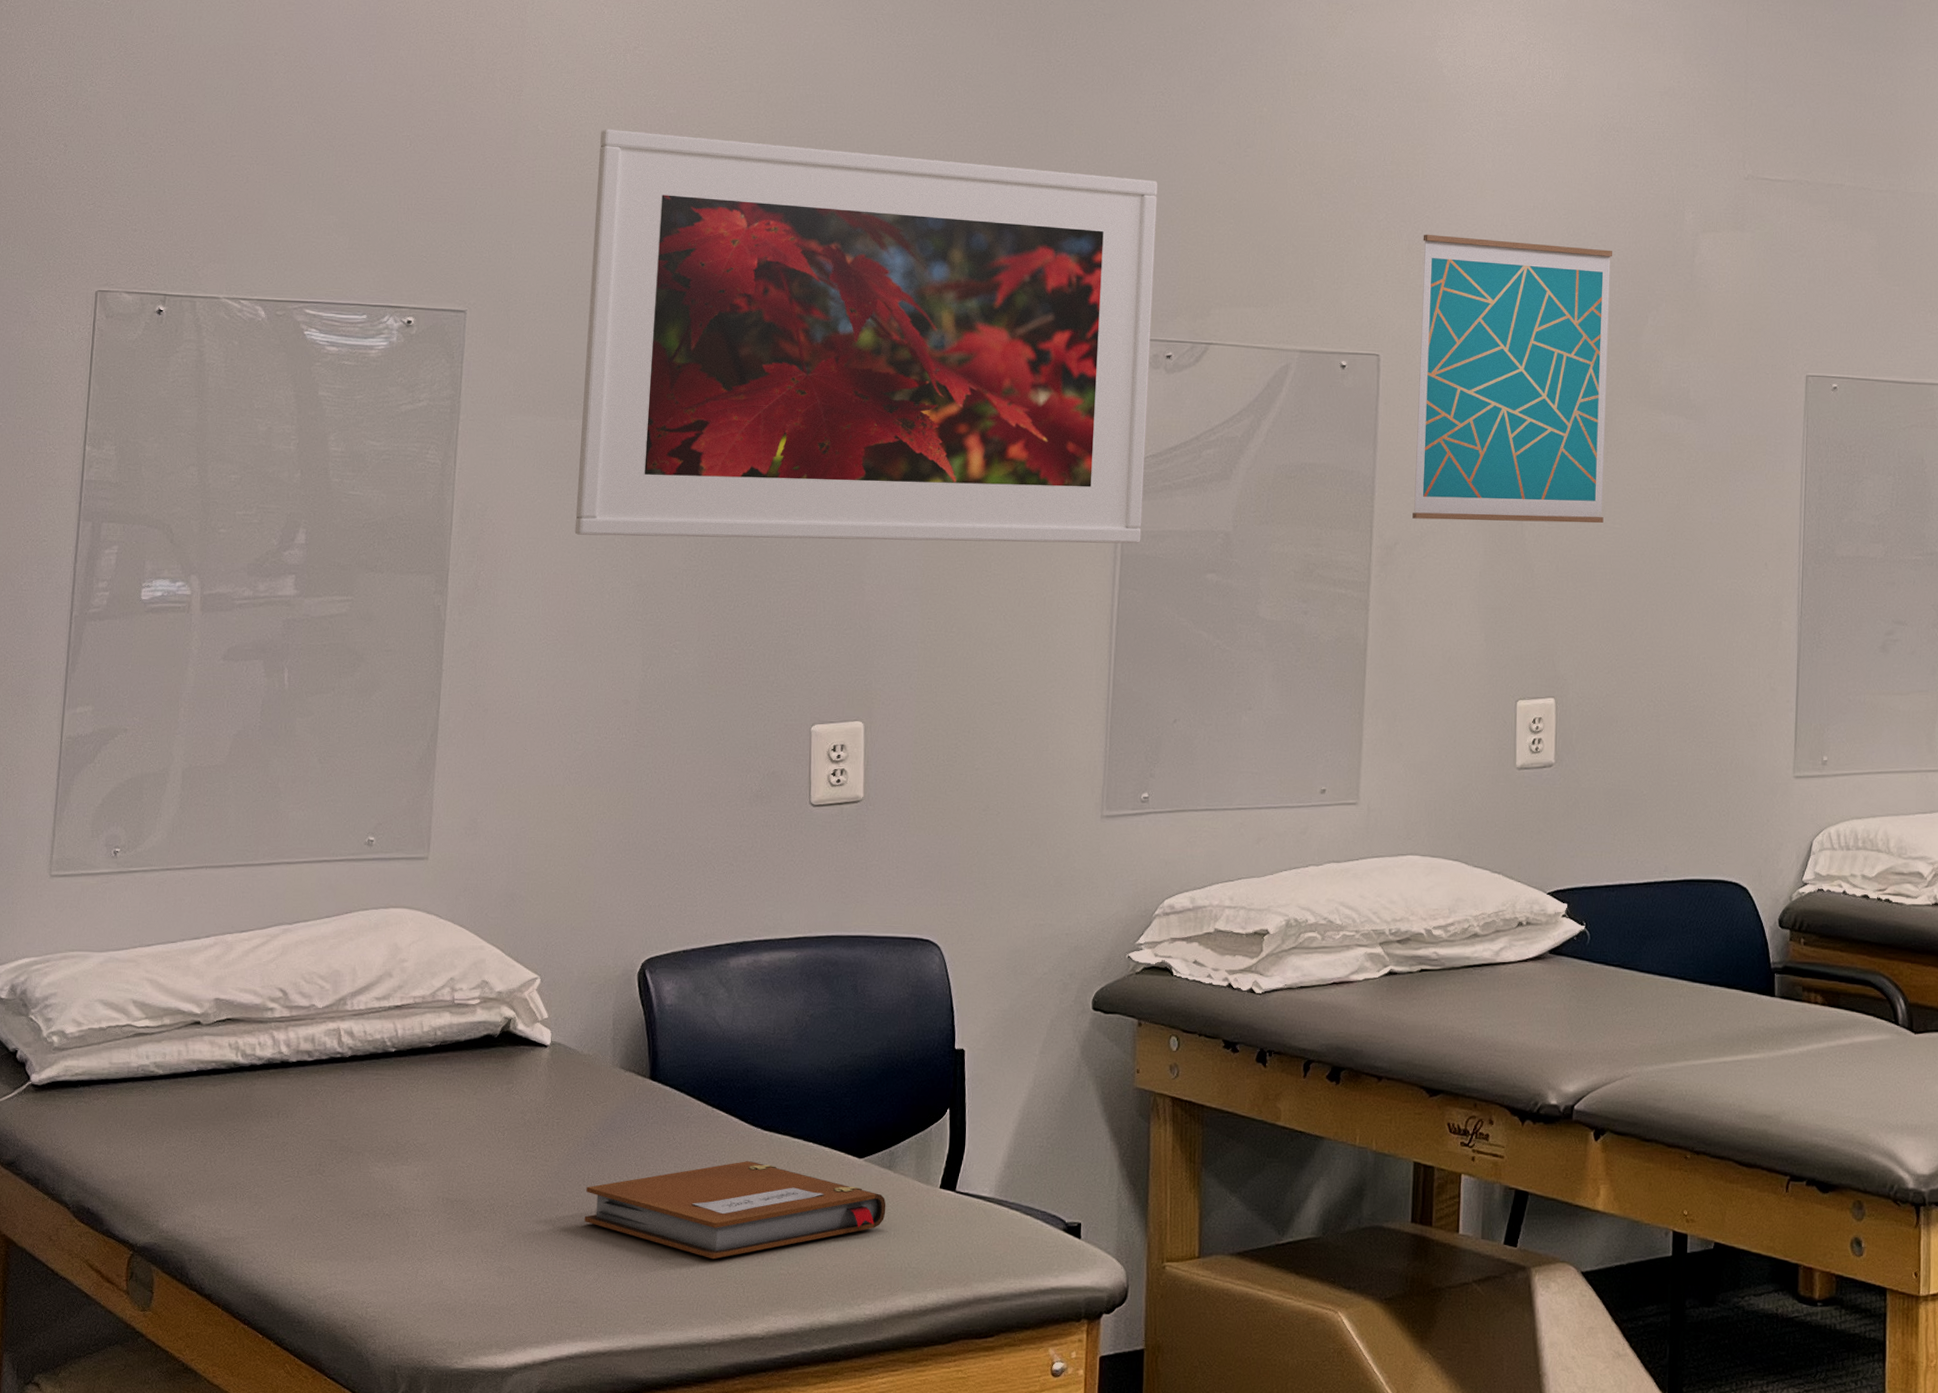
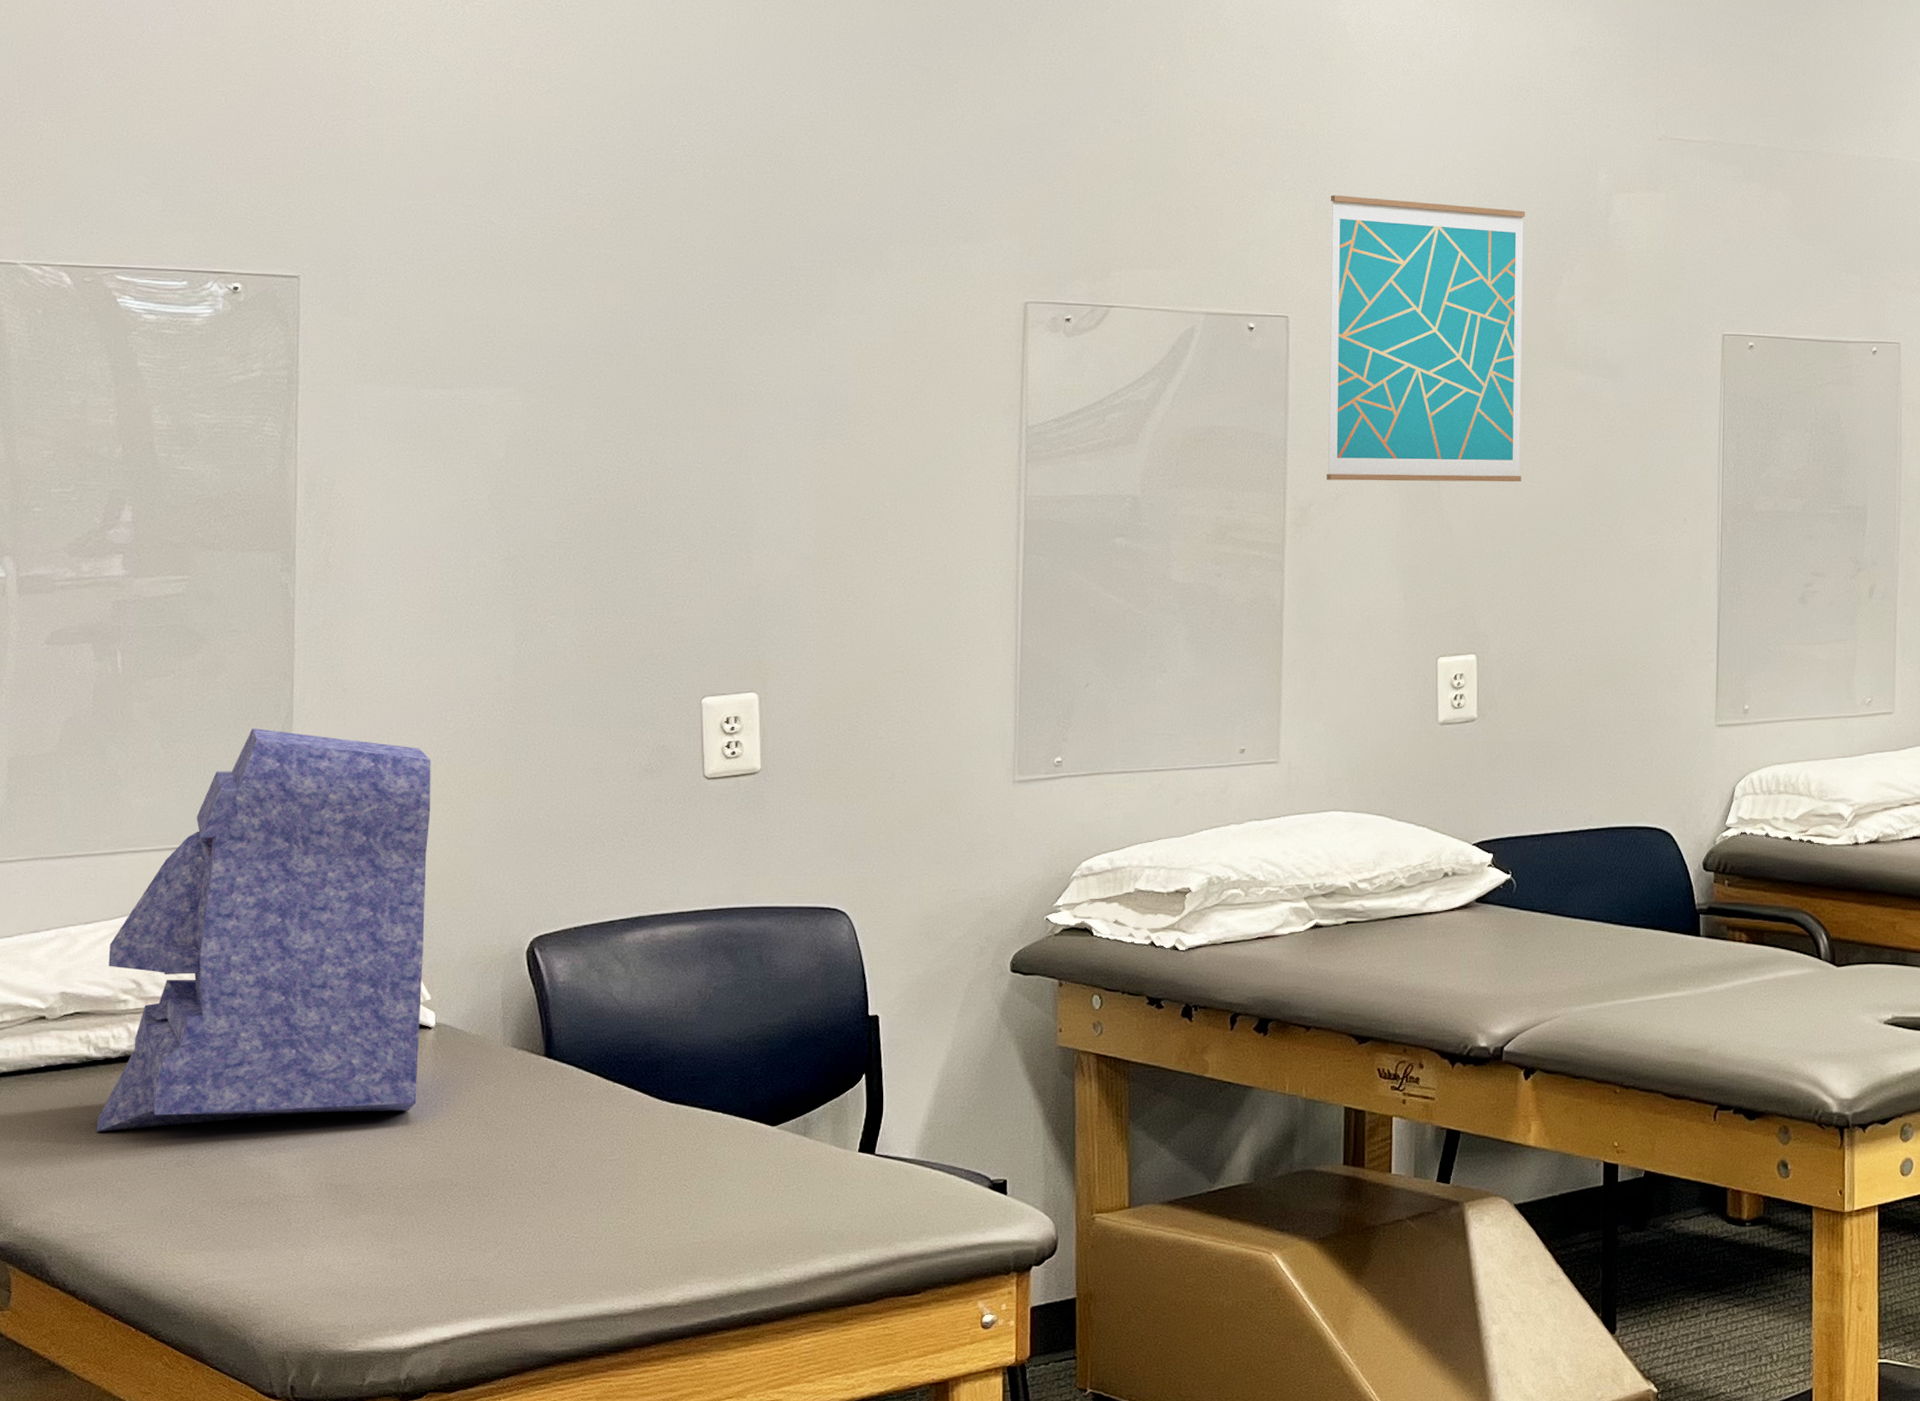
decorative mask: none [239,745,560,1137] -> present [97,728,431,1131]
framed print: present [574,129,1158,544] -> none [433,84,1050,509]
notebook: present [584,1161,886,1260] -> none [481,1134,803,1232]

